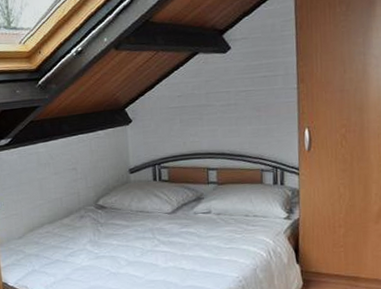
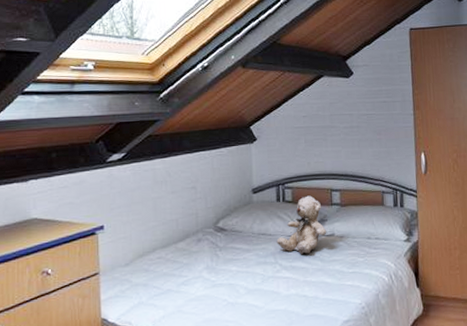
teddy bear: none [154,174,204,231] -> present [276,195,327,255]

